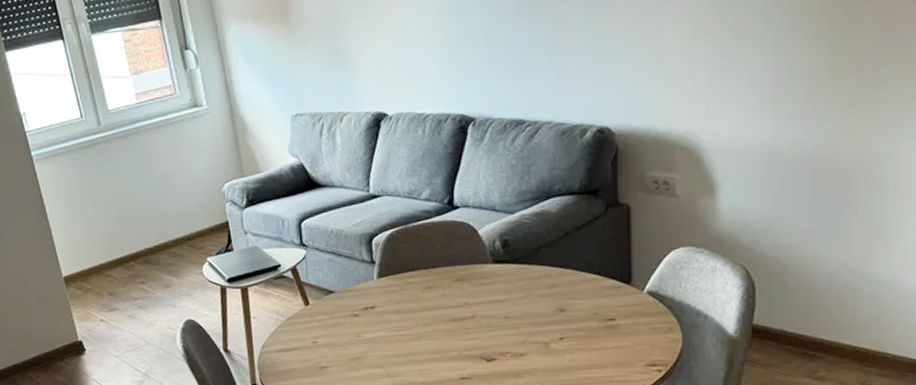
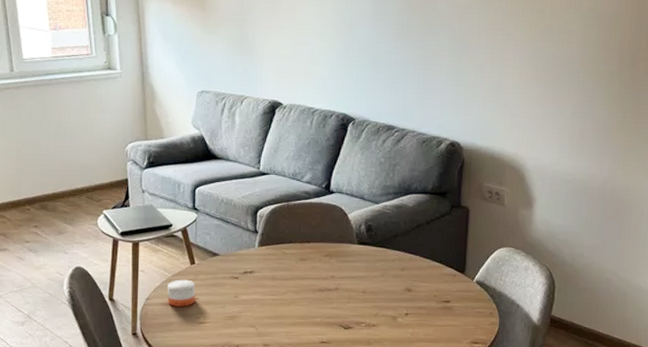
candle: none [283,322,315,353] -> present [167,279,196,307]

